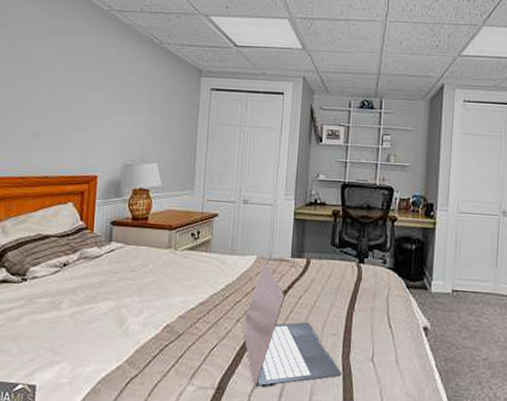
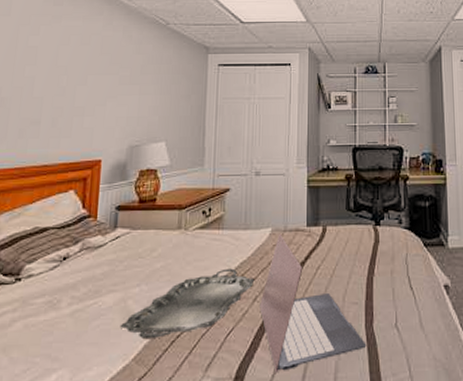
serving tray: none [114,289,239,346] -> present [120,268,255,340]

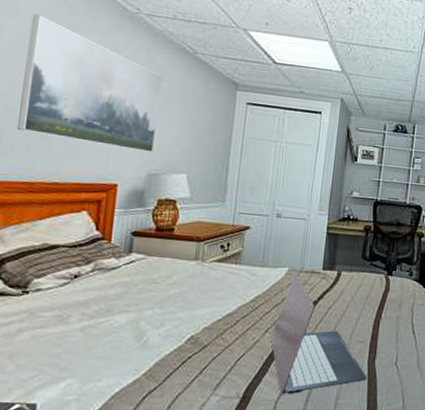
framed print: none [10,10,139,124] -> present [17,14,163,152]
serving tray: present [120,268,255,340] -> none [131,300,268,358]

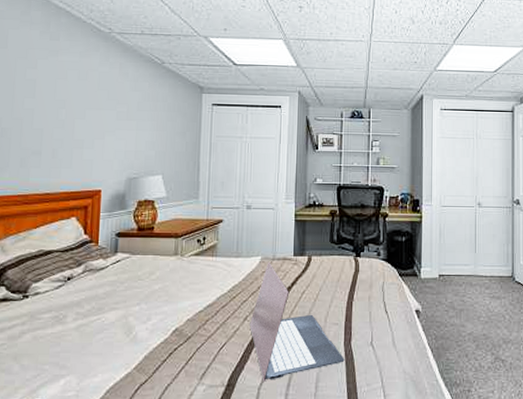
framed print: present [17,14,163,152] -> none [12,43,136,158]

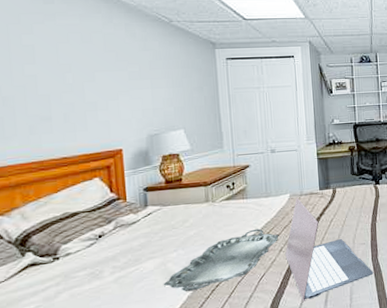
serving tray: none [122,291,246,352] -> present [163,228,279,292]

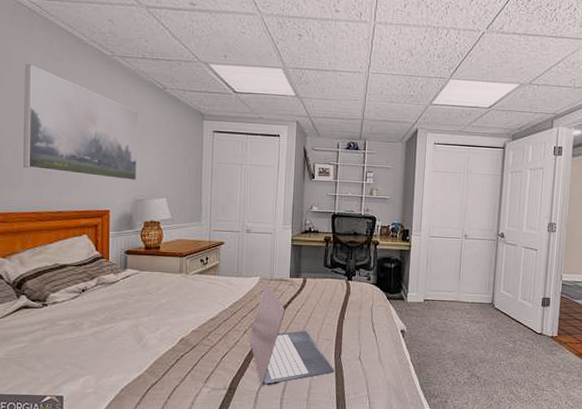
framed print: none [9,8,149,117] -> present [24,64,139,180]
serving tray: present [163,228,279,292] -> none [133,307,245,357]

